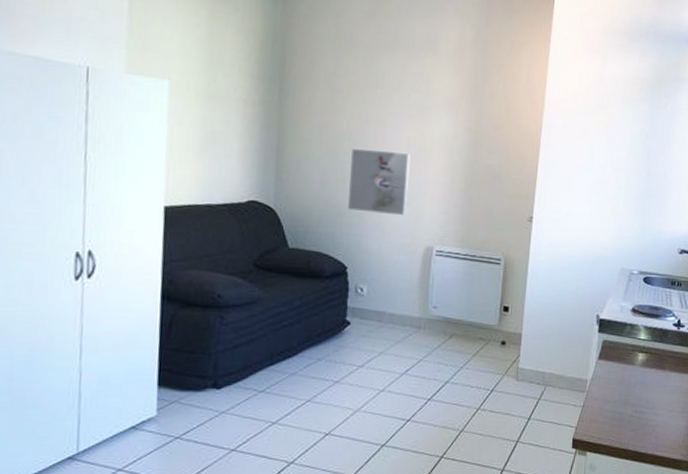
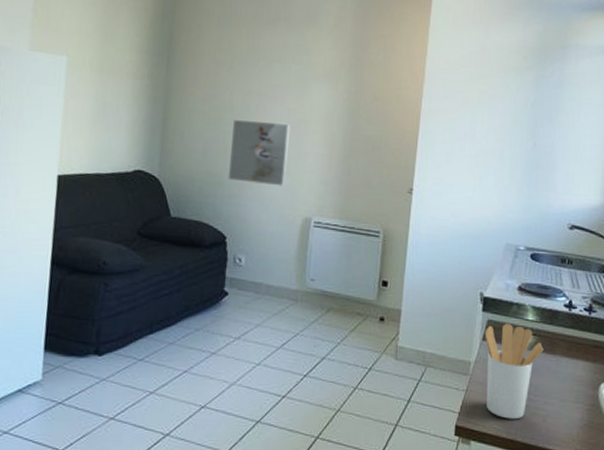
utensil holder: none [600,343,654,431] -> present [484,323,544,420]

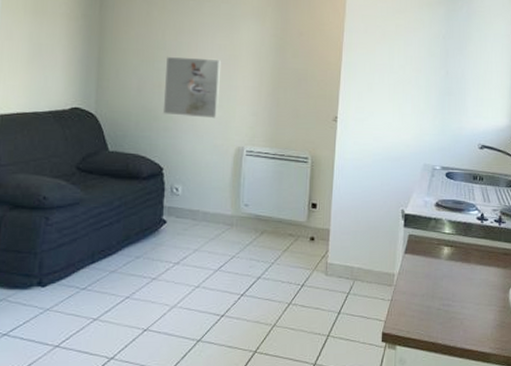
utensil holder: present [484,323,544,420] -> none [406,237,460,324]

